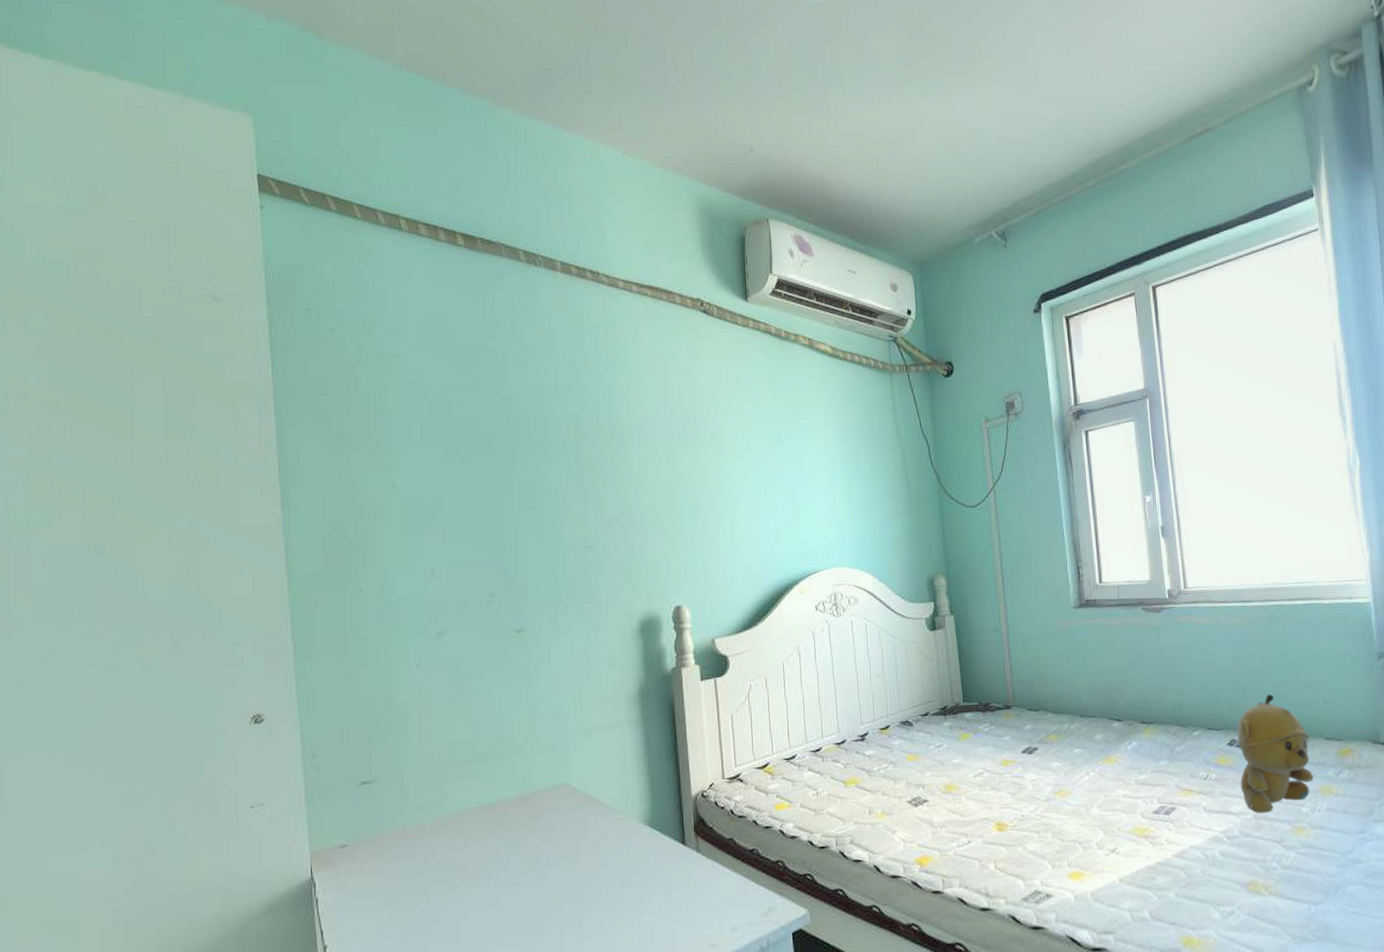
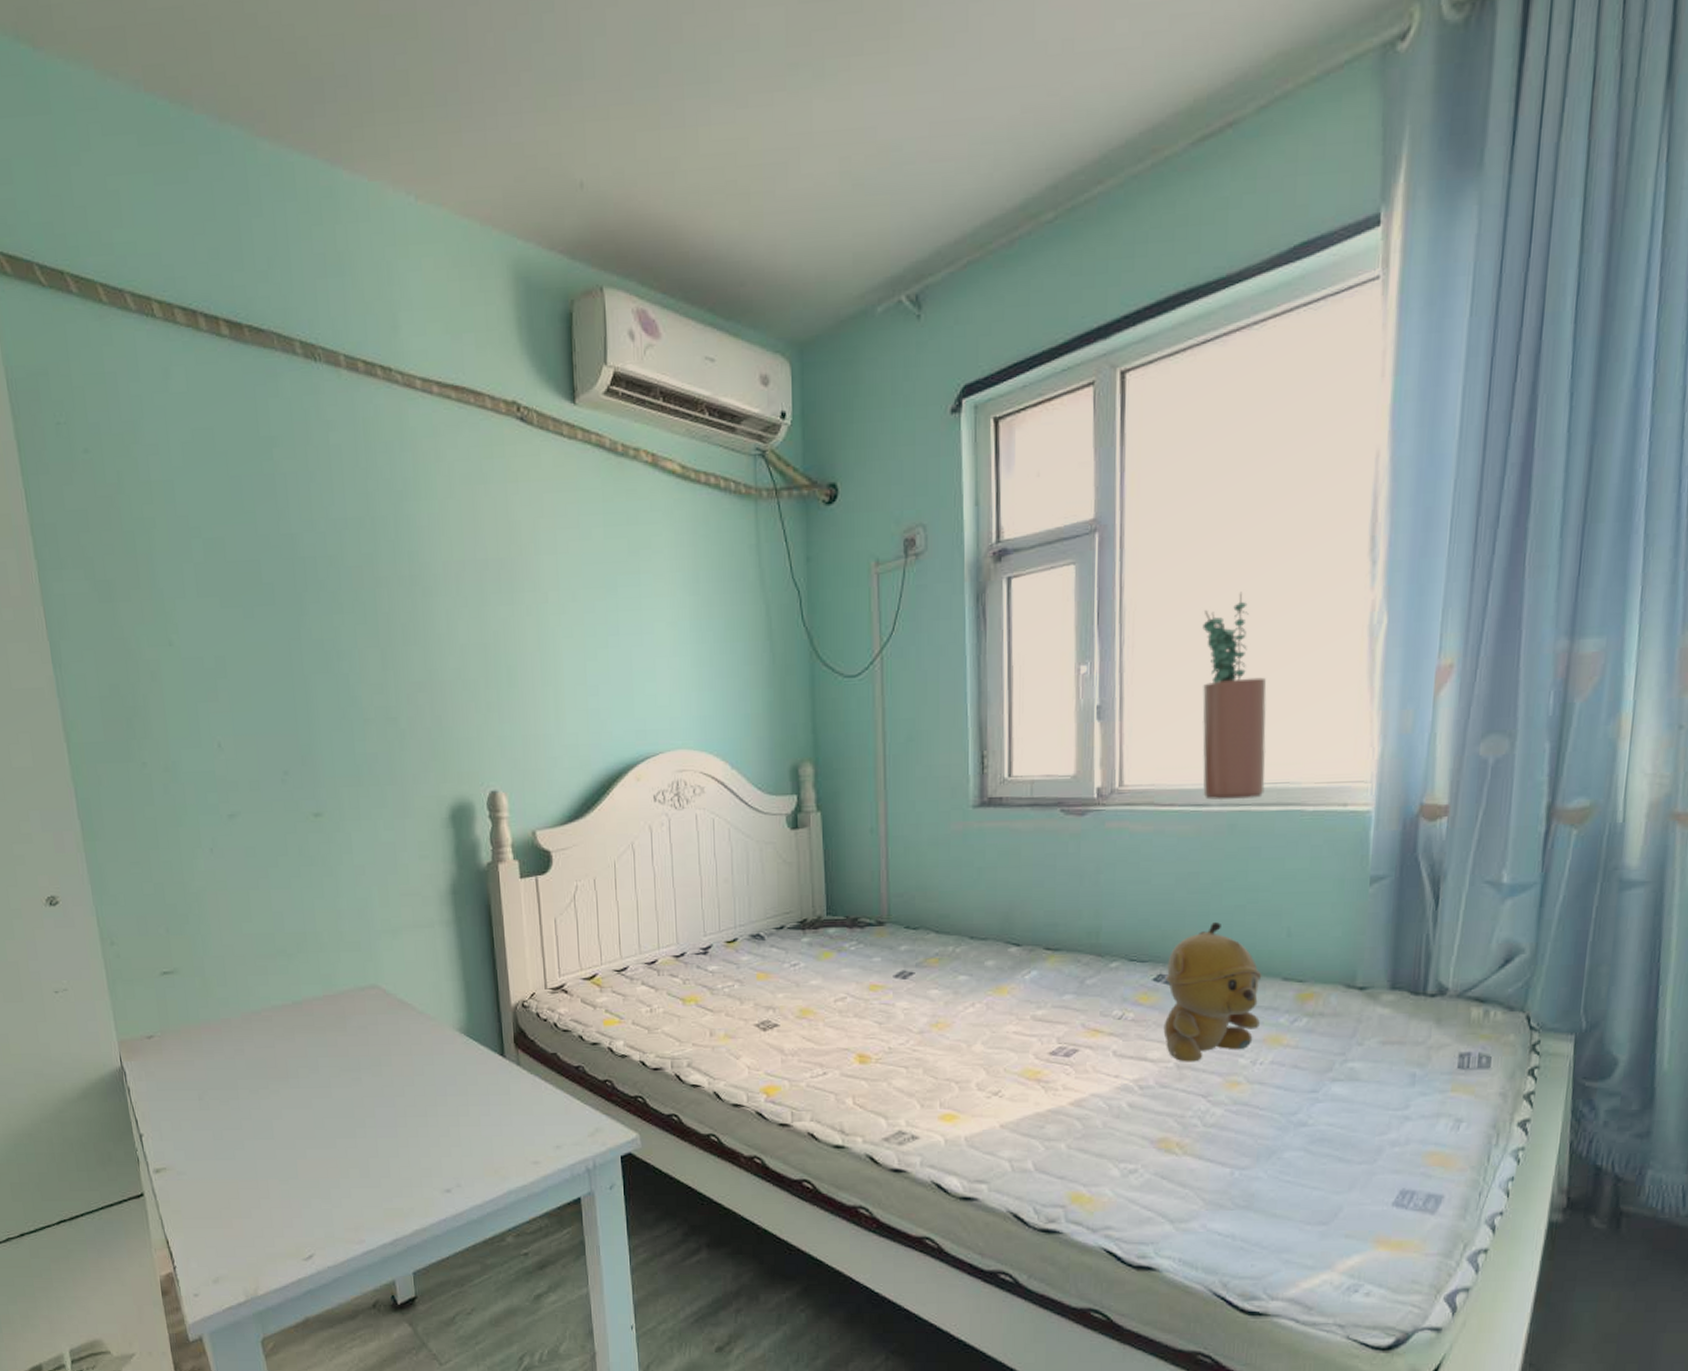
vase: none [1231,441,1292,598] -> present [1202,591,1267,801]

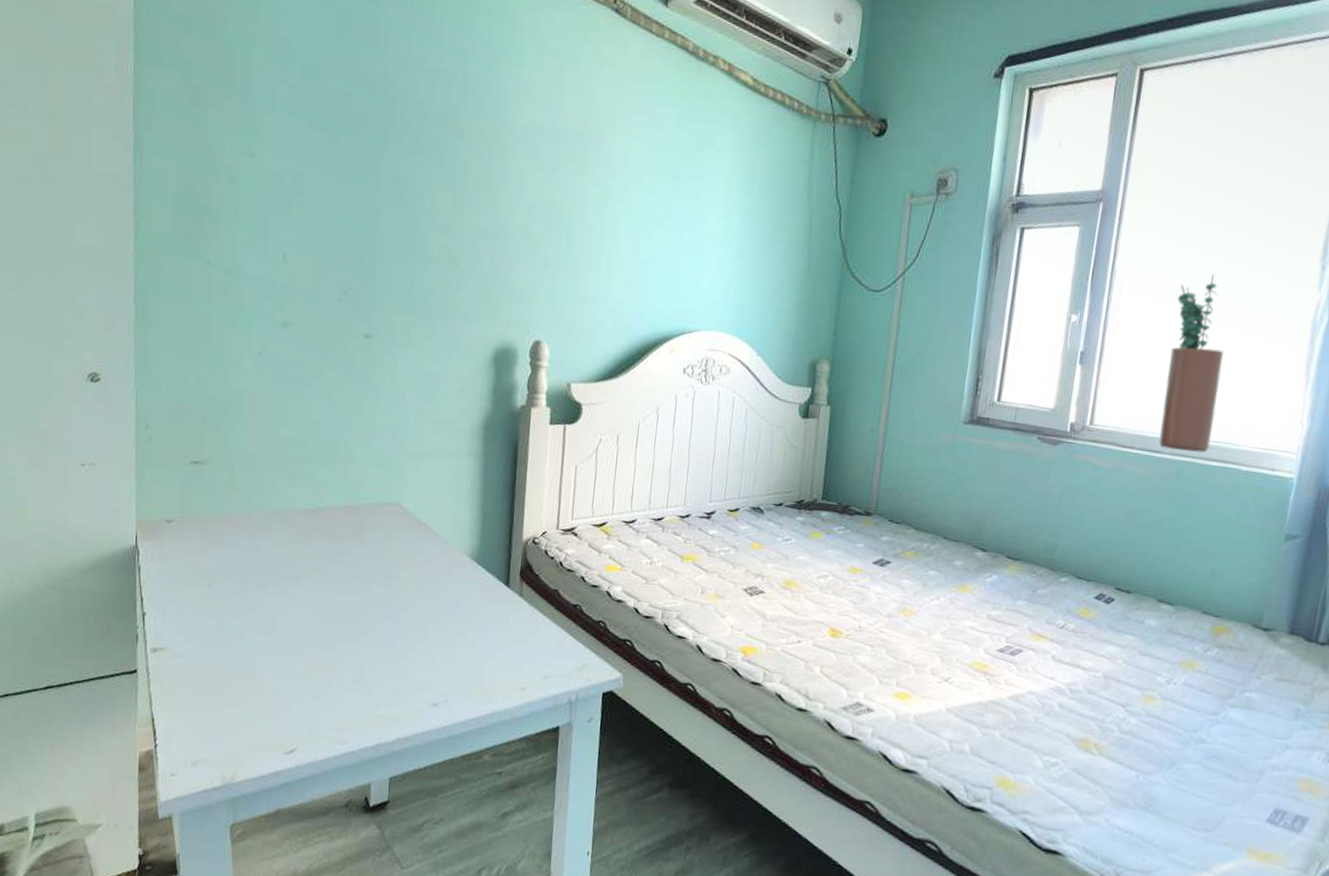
stuffed bear: present [1163,921,1262,1062] -> none [1097,554,1186,675]

